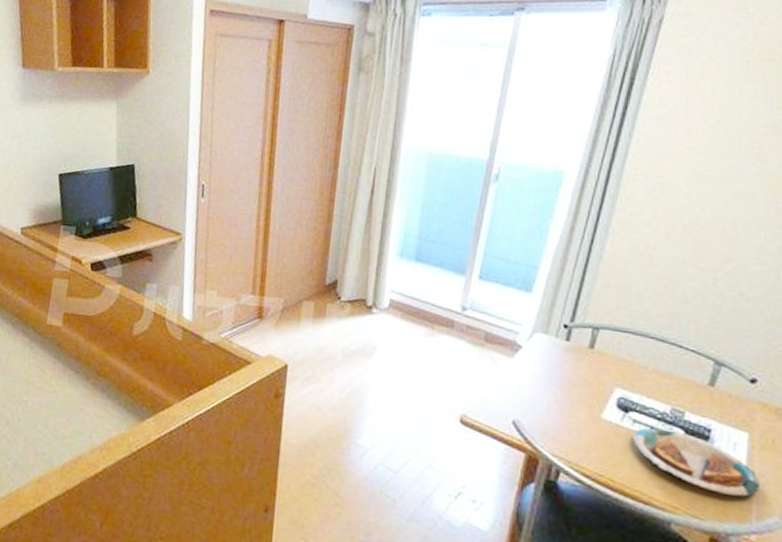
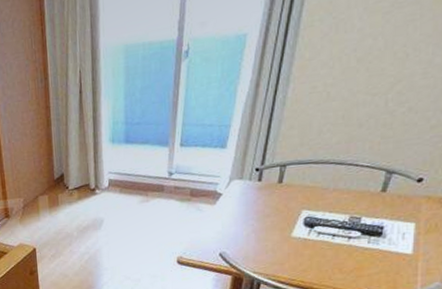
plate: present [633,428,759,498] -> none [319,233,424,275]

